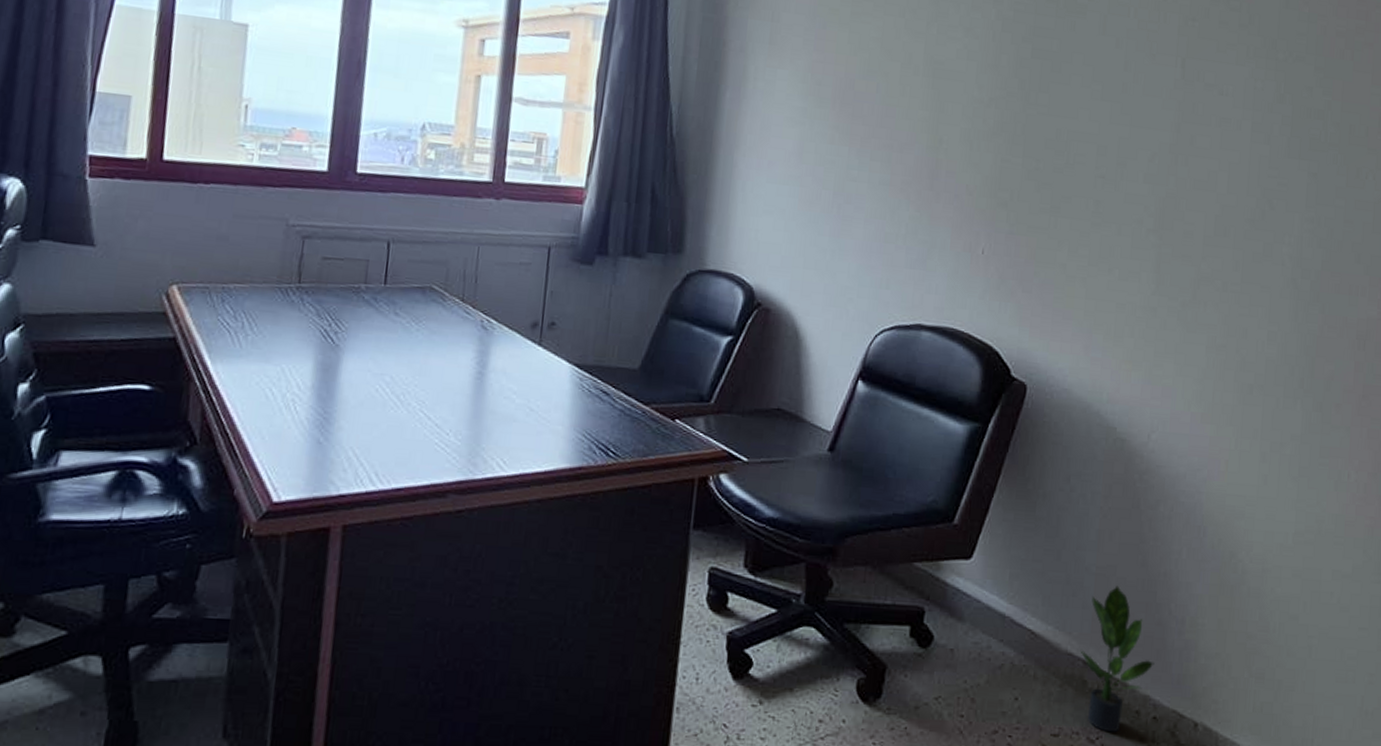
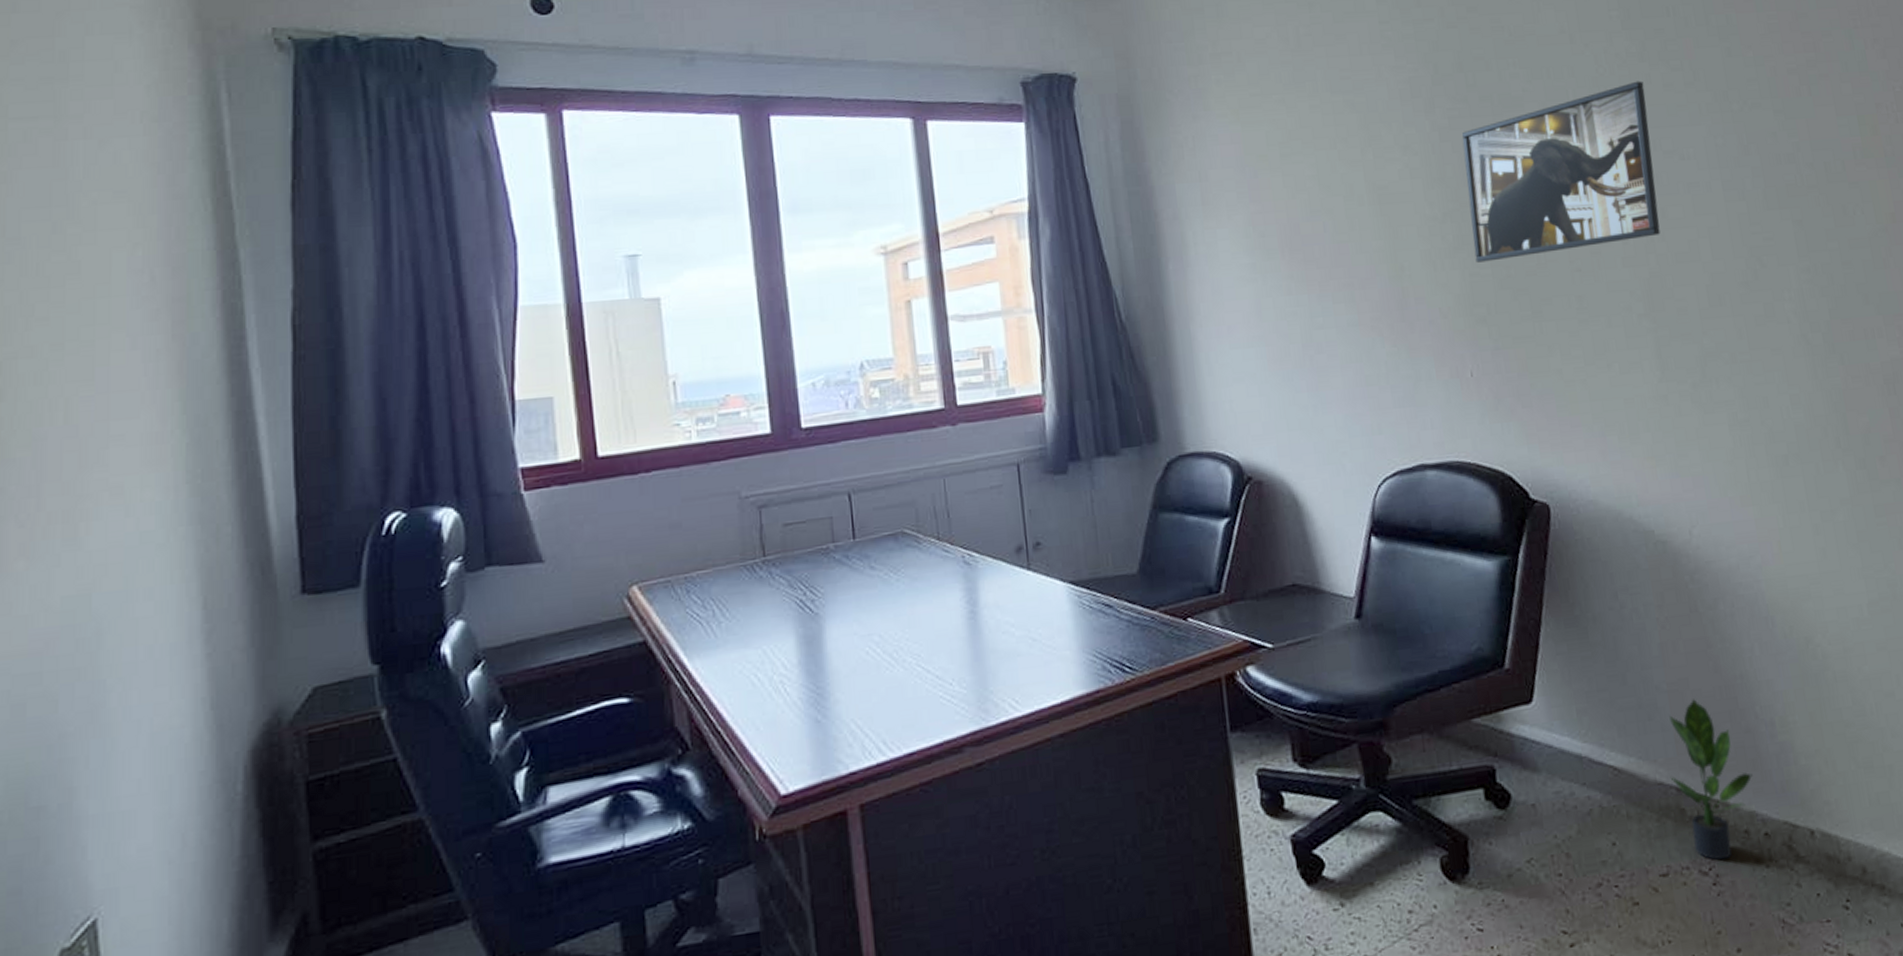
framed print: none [1010,12,1202,160] -> present [1461,81,1661,263]

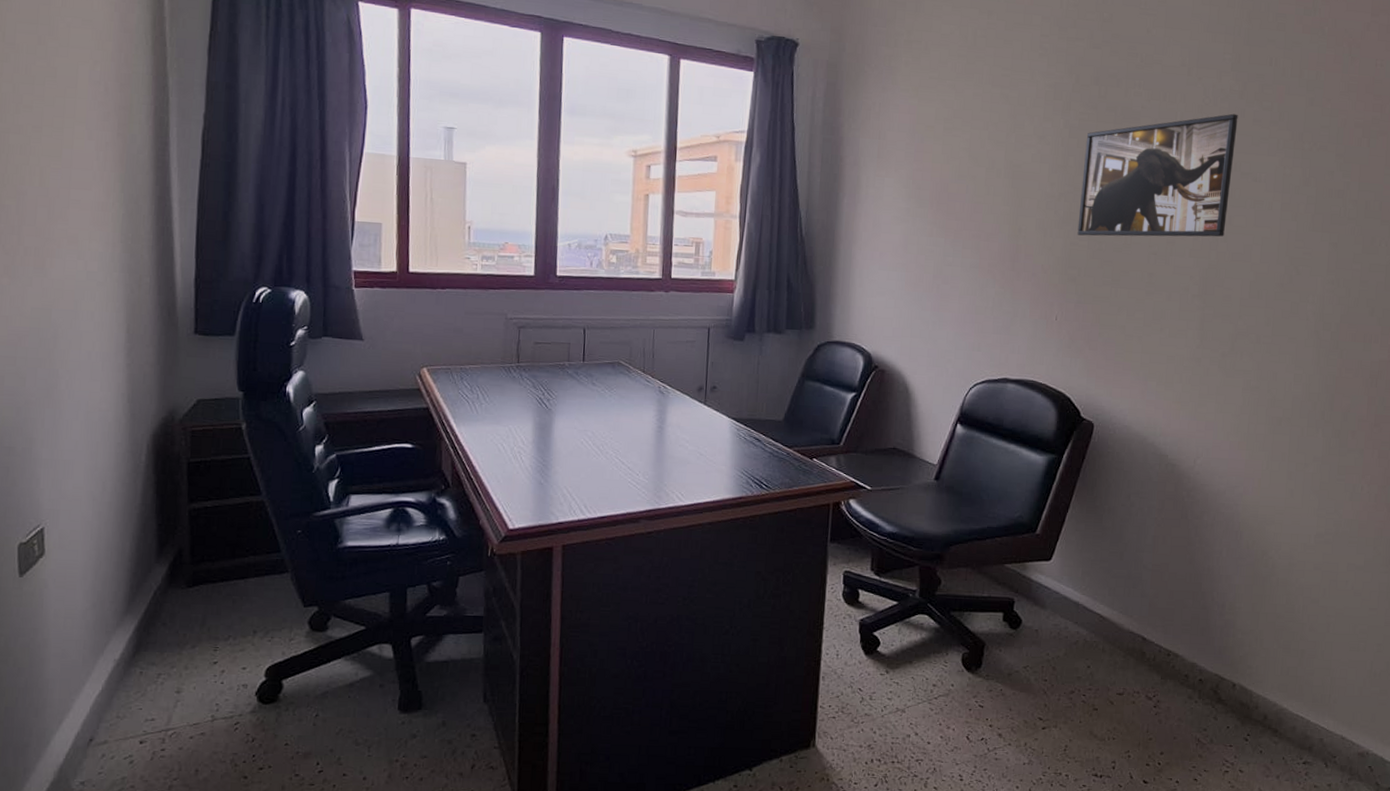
potted plant: present [1669,699,1753,861] -> none [1139,579,1200,692]

